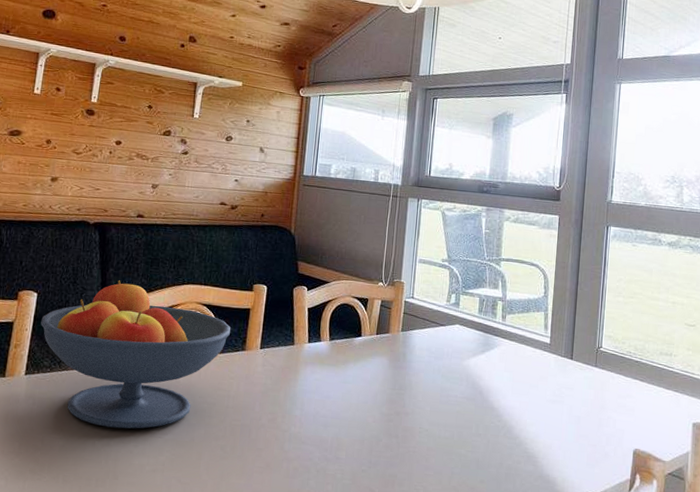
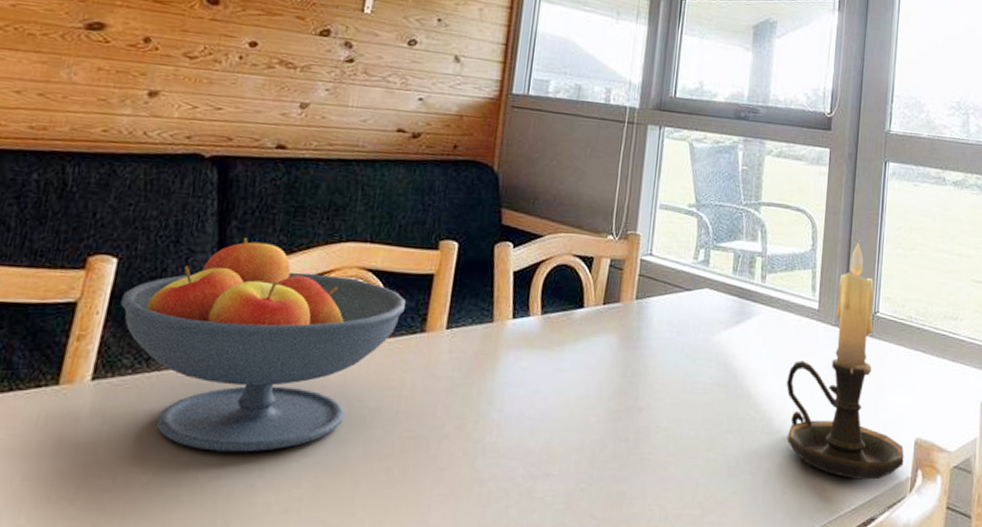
candle holder: none [524,291,625,480] -> present [786,243,904,480]

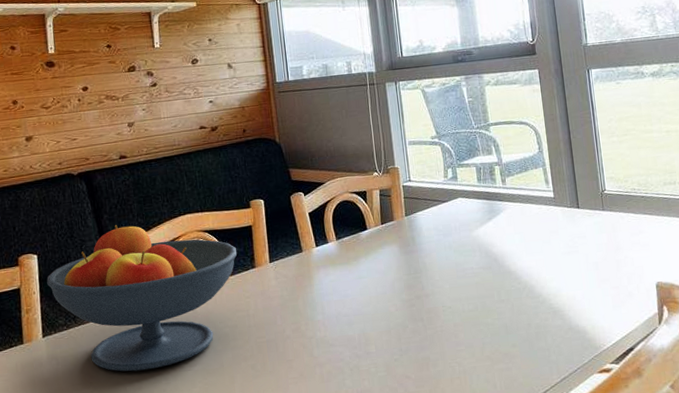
candle holder: present [786,243,904,480] -> none [539,139,650,321]

